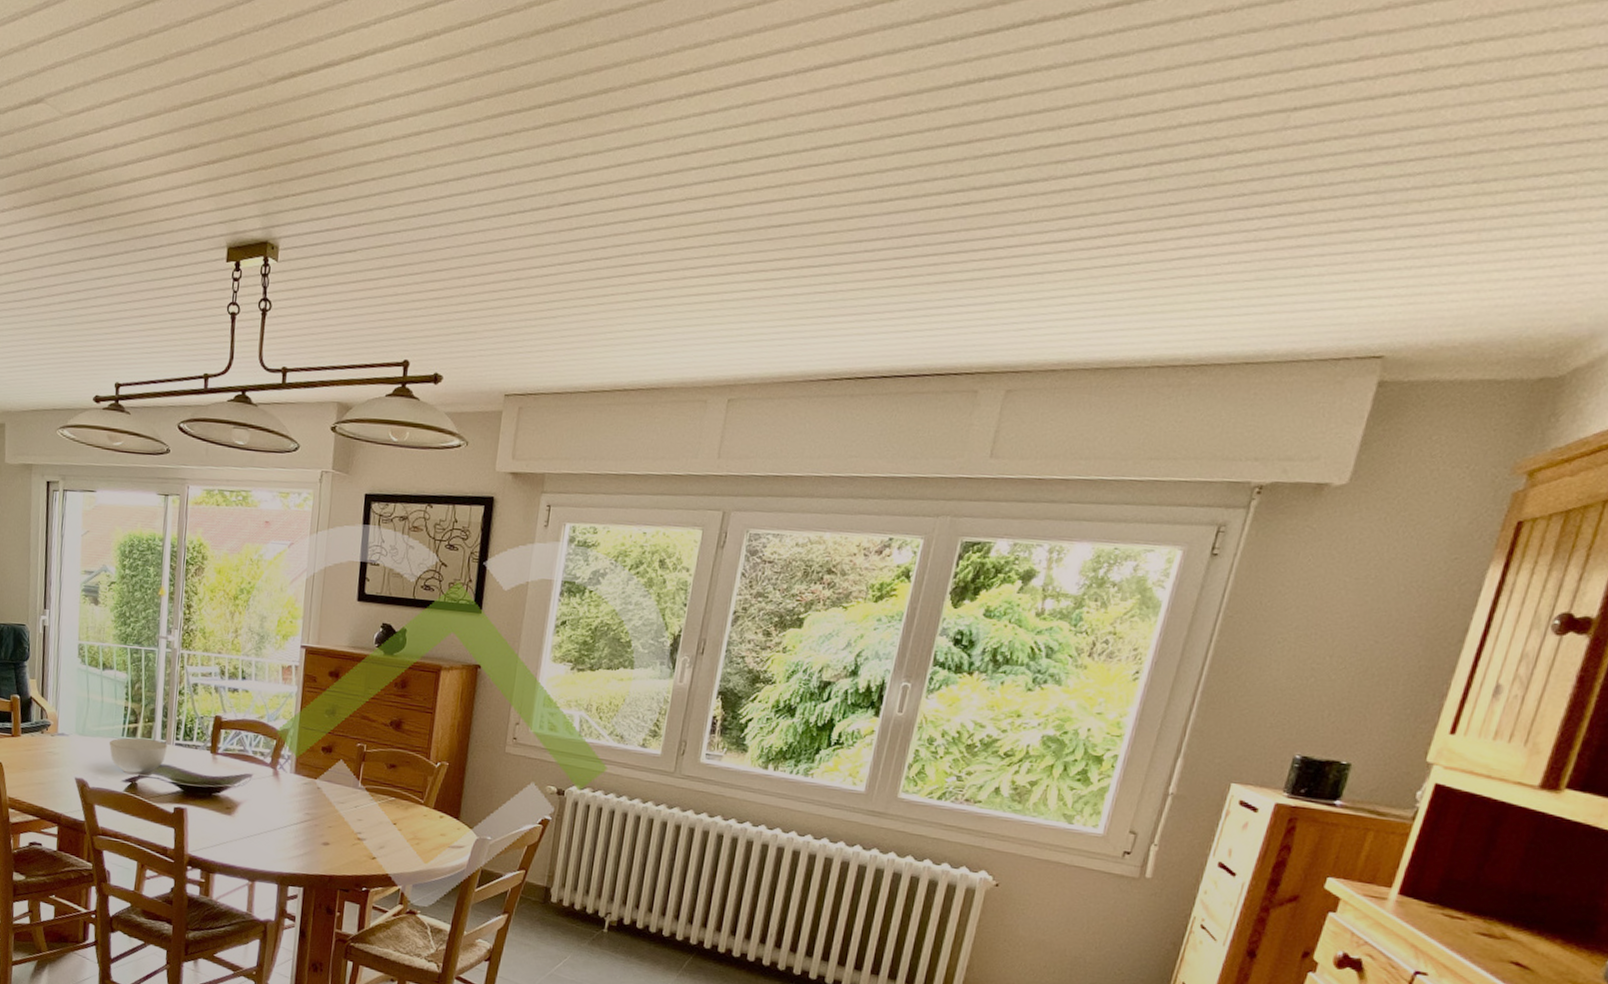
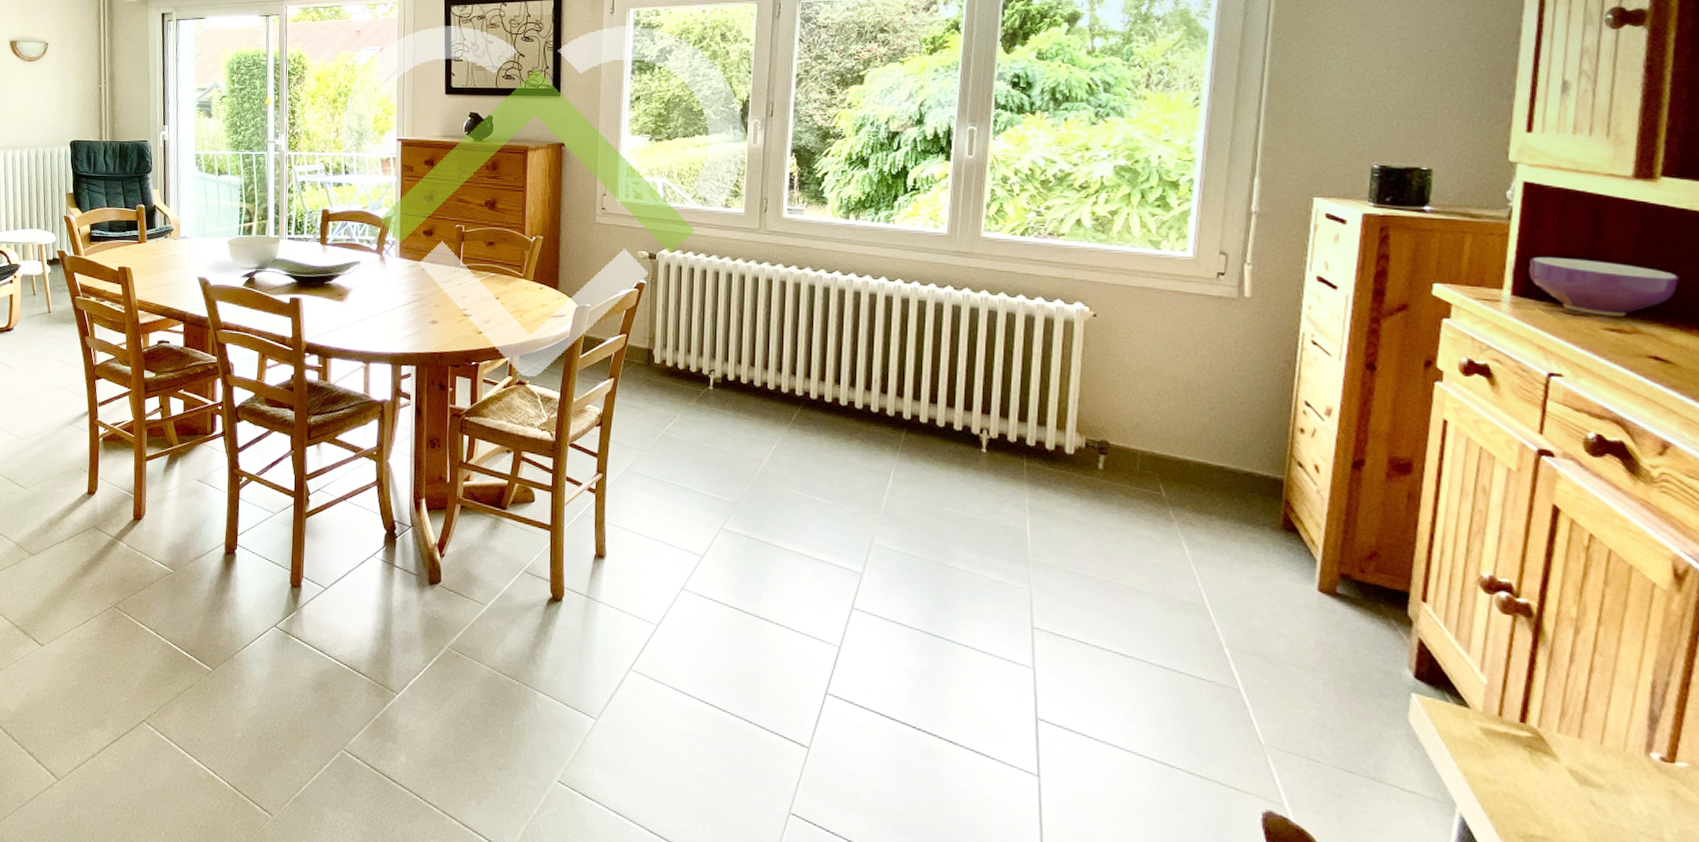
bowl: none [1419,858,1559,923] -> present [1529,256,1681,317]

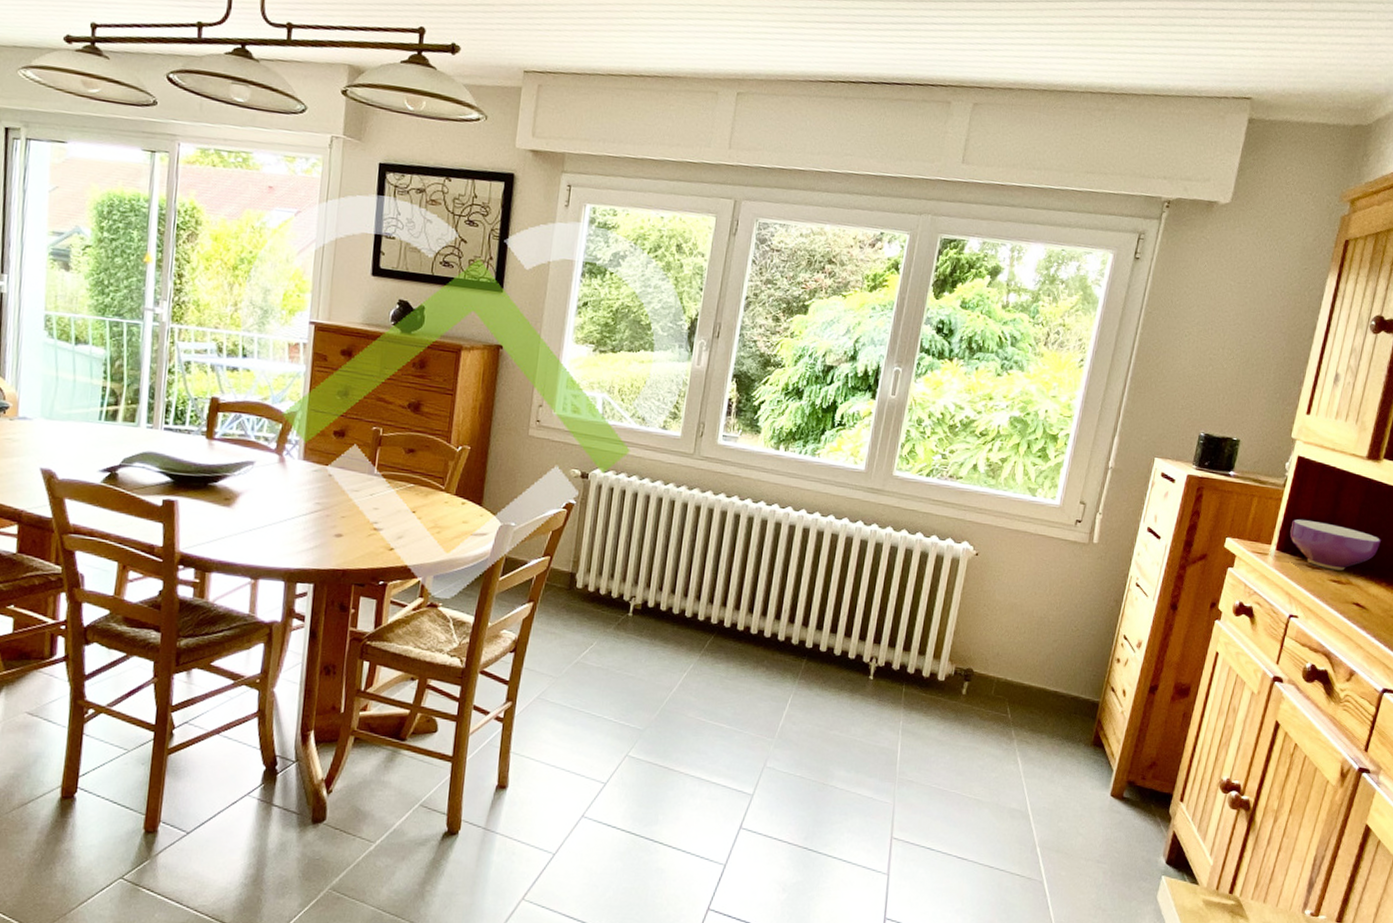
bowl: present [227,236,280,270] -> none [83,421,154,465]

